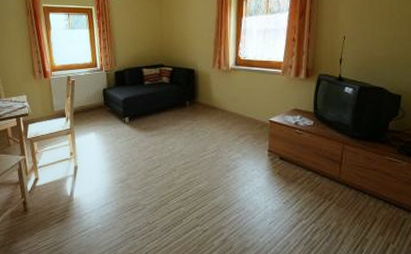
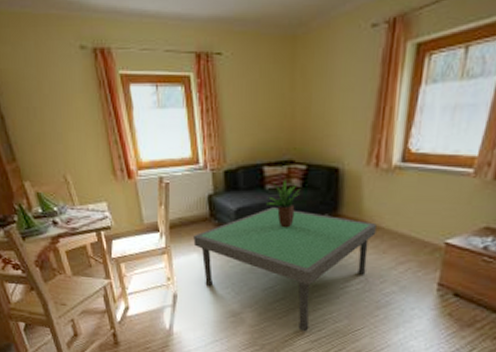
coffee table: none [91,97,222,192] -> present [193,207,377,331]
potted plant: none [145,77,169,112] -> present [266,179,301,228]

